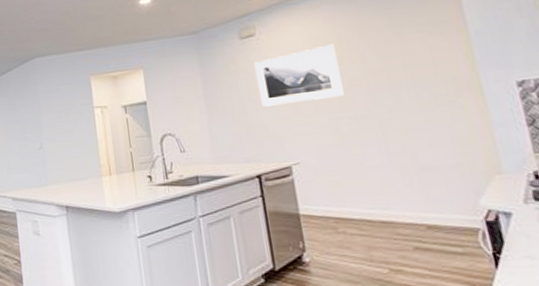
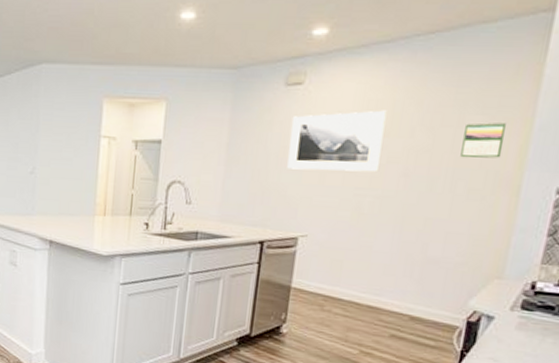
calendar: none [408,34,452,71] -> present [460,121,506,158]

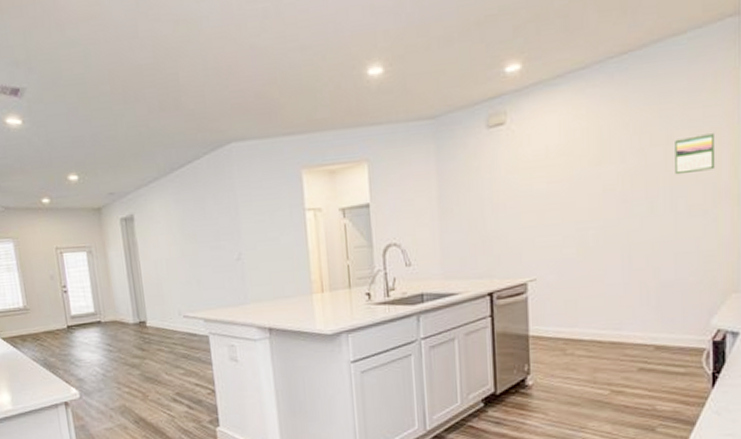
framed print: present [287,110,387,172] -> none [499,138,597,214]

